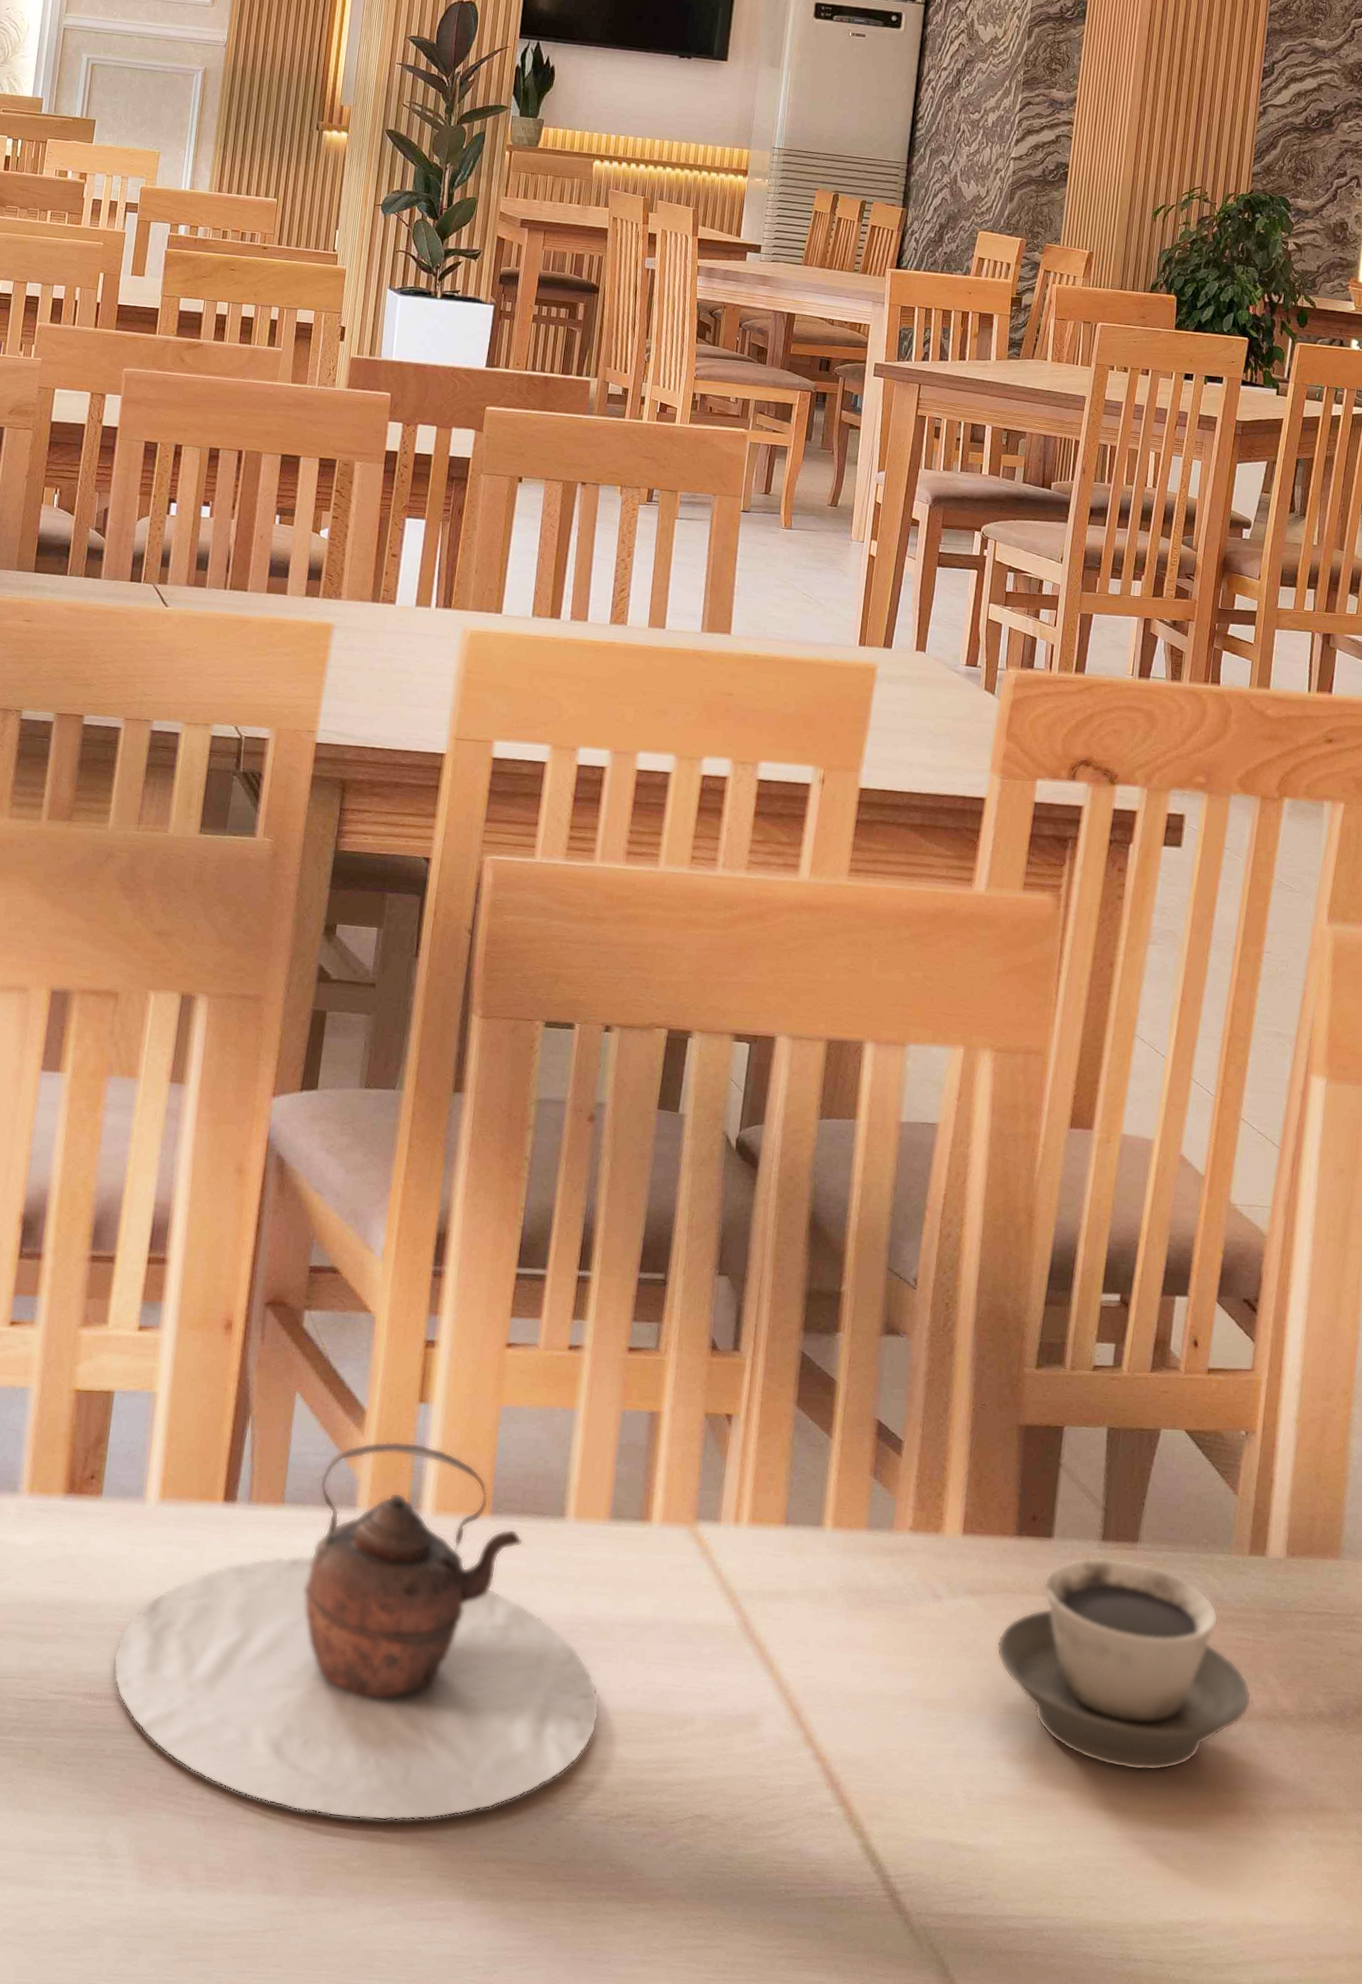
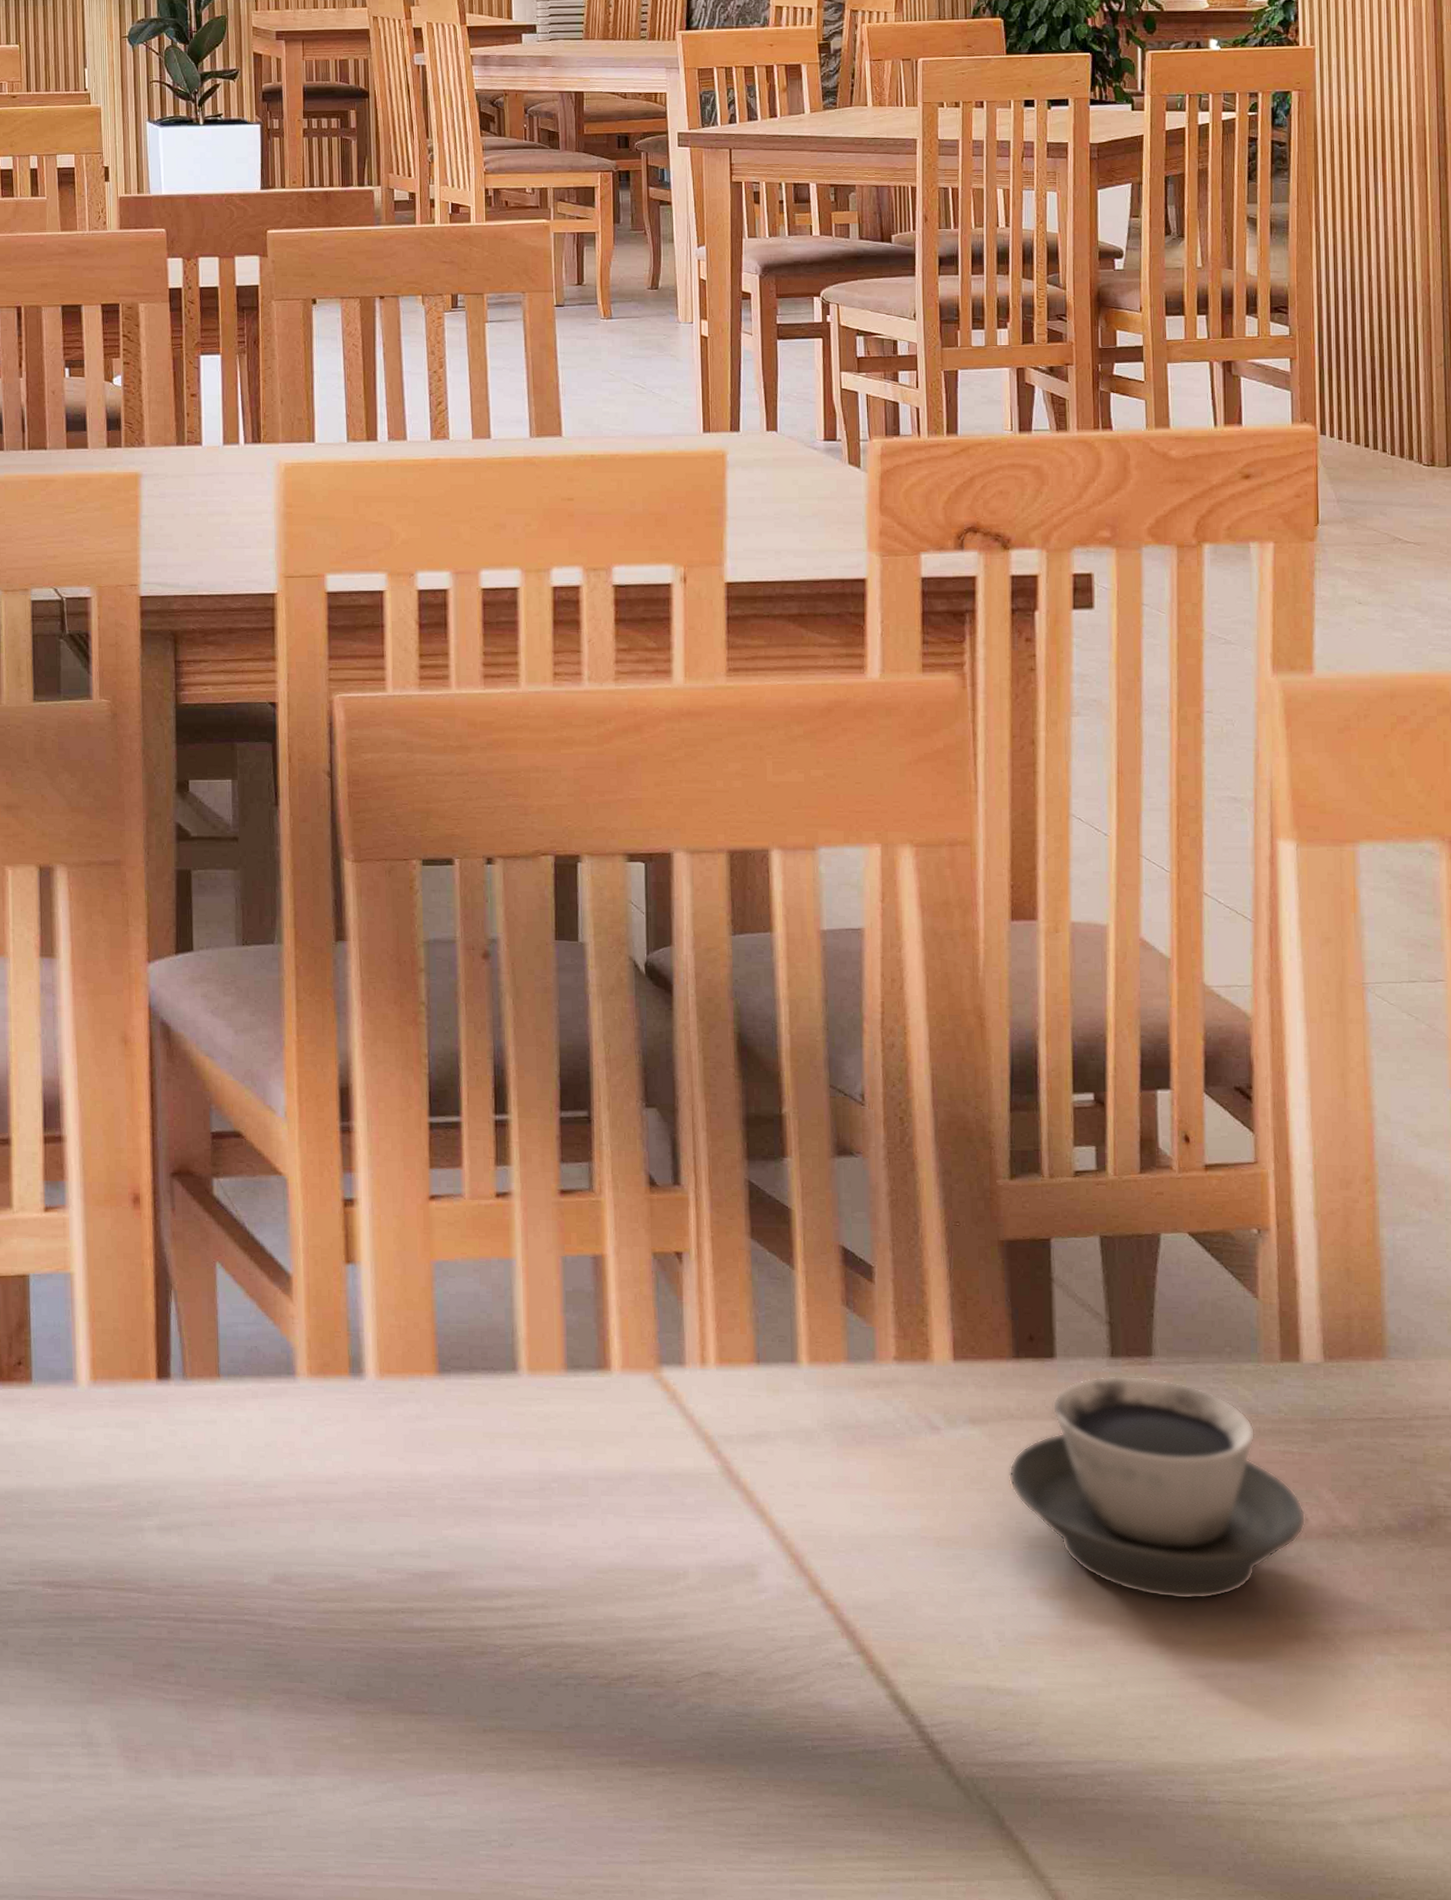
teapot: present [113,1440,600,1821] -> none [67,1304,584,1695]

